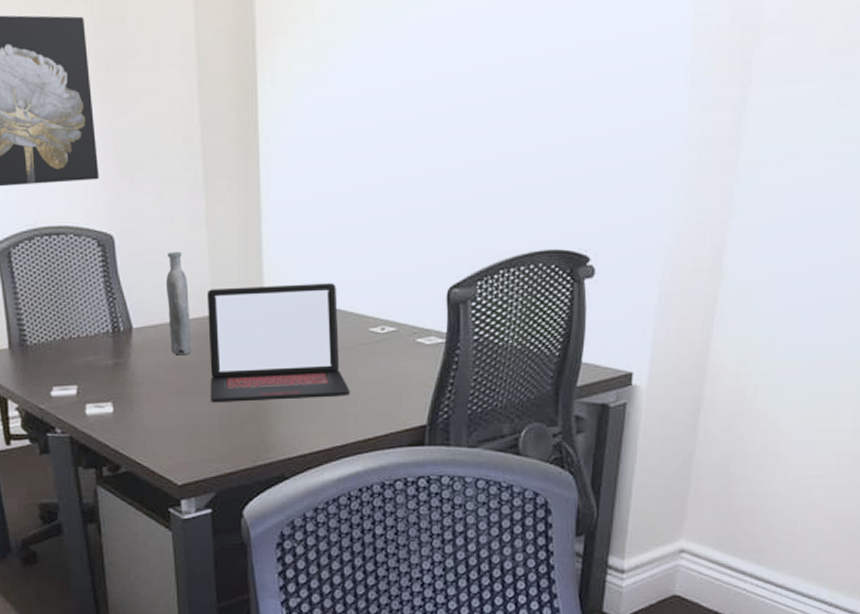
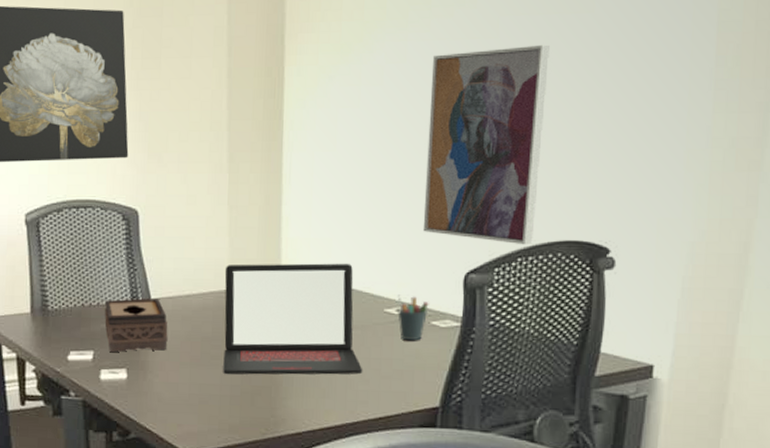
tissue box: none [86,328,153,385] -> present [104,298,168,352]
bottle: present [166,251,191,356] -> none [186,227,208,327]
pen holder: none [382,313,414,360] -> present [397,294,429,341]
wall art: none [405,43,527,257] -> present [423,44,550,245]

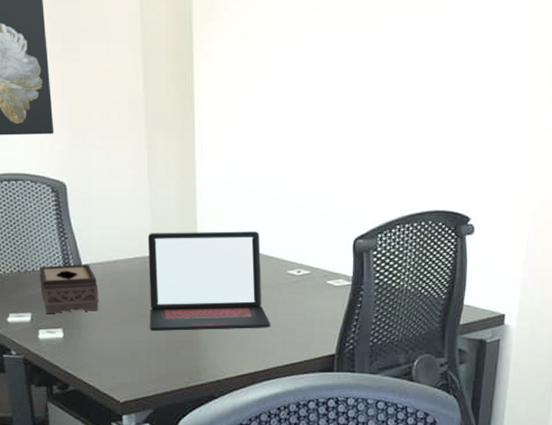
pen holder: present [397,294,429,341] -> none [298,258,325,298]
wall art: present [423,44,550,245] -> none [318,39,419,215]

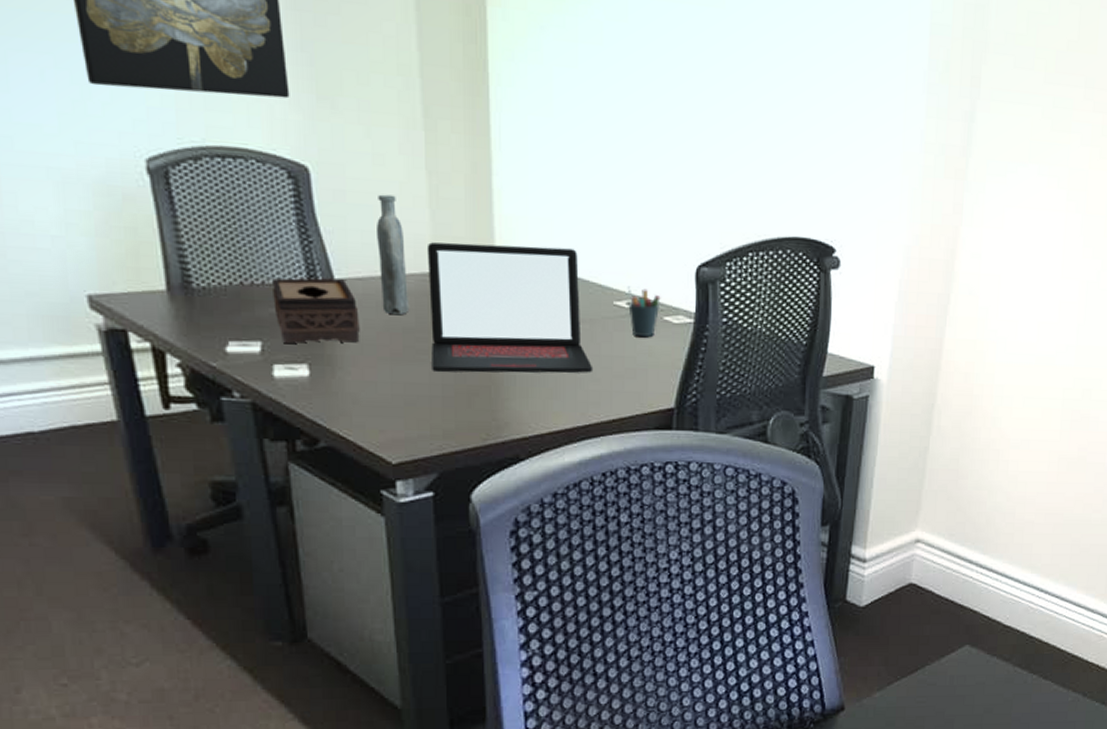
bottle: none [112,199,134,289] -> present [377,194,408,316]
pen holder: none [298,258,325,298] -> present [627,286,661,338]

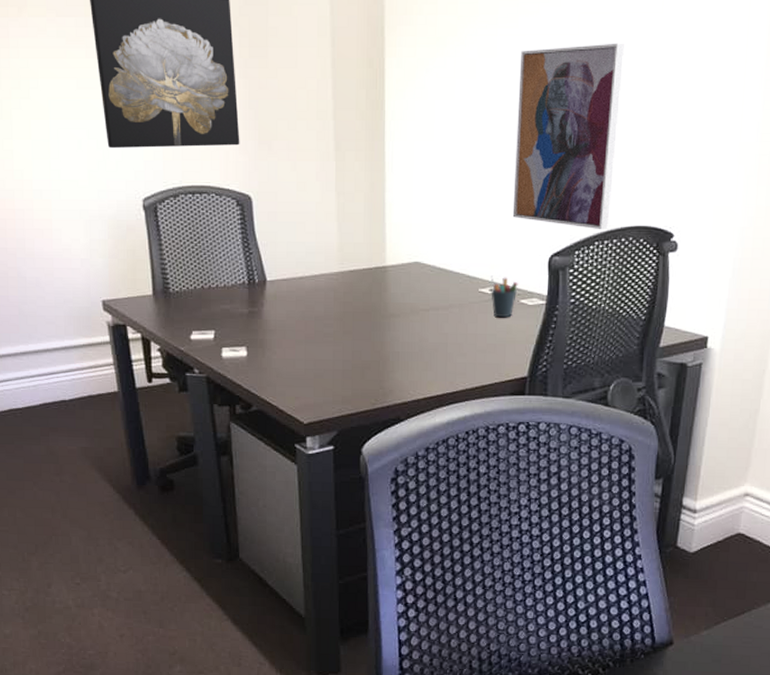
tissue box: present [272,278,360,344] -> none [224,280,284,331]
bottle: present [377,194,408,316] -> none [298,213,320,307]
laptop: present [426,242,594,373] -> none [334,247,461,351]
wall art: none [652,18,776,240] -> present [512,43,624,230]

